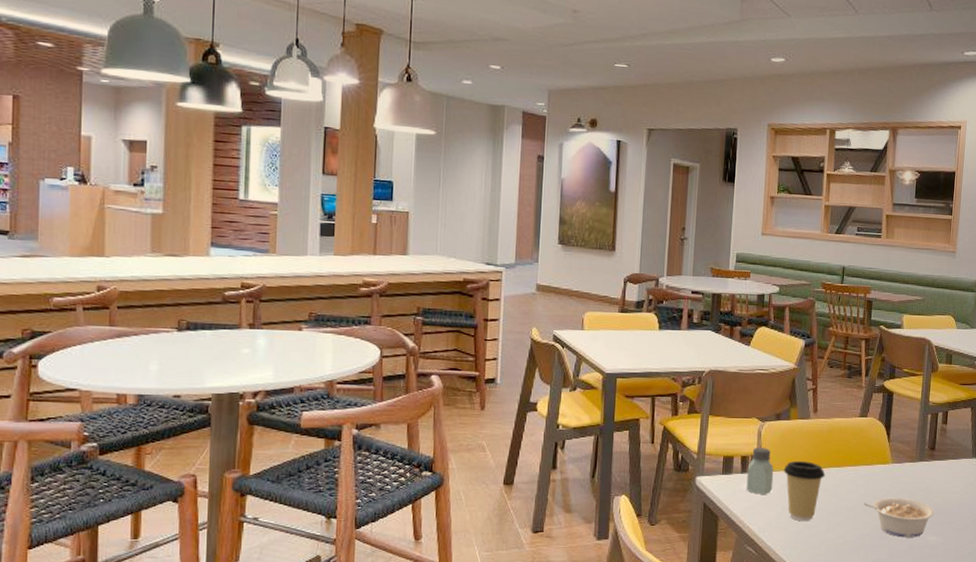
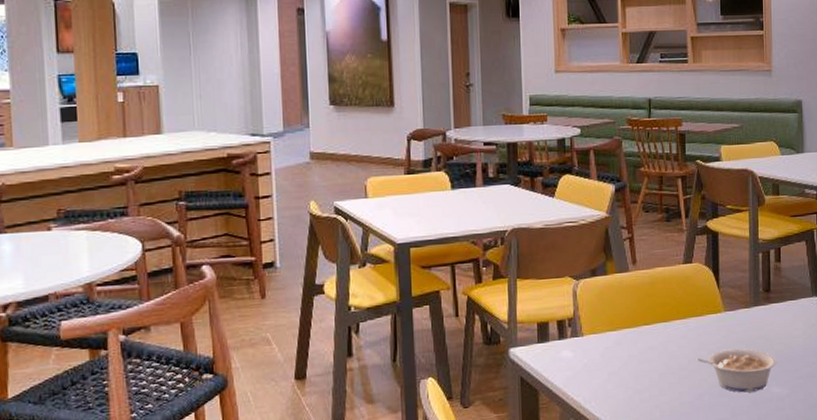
saltshaker: present [746,448,774,494] -> none [565,308,596,361]
coffee cup: present [783,460,825,522] -> none [605,318,652,386]

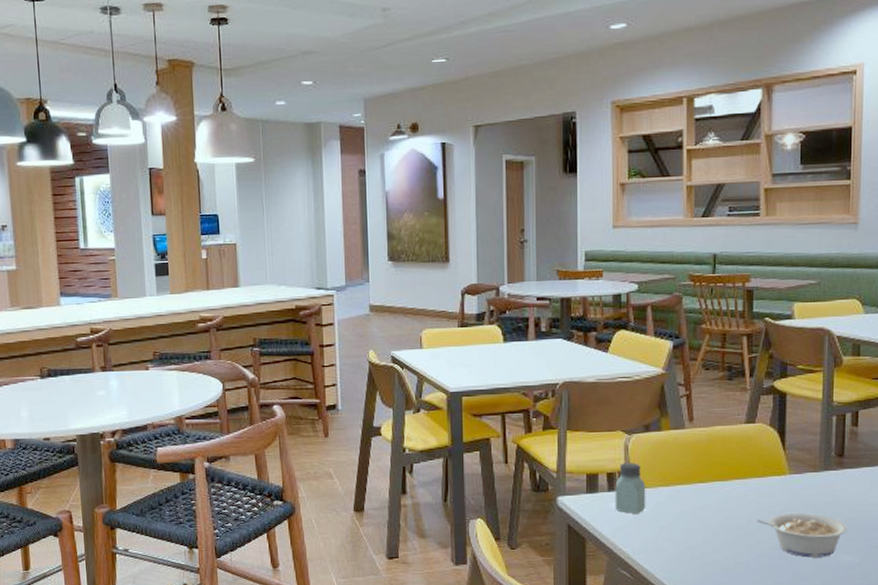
saltshaker: none [565,308,596,361] -> present [615,463,646,514]

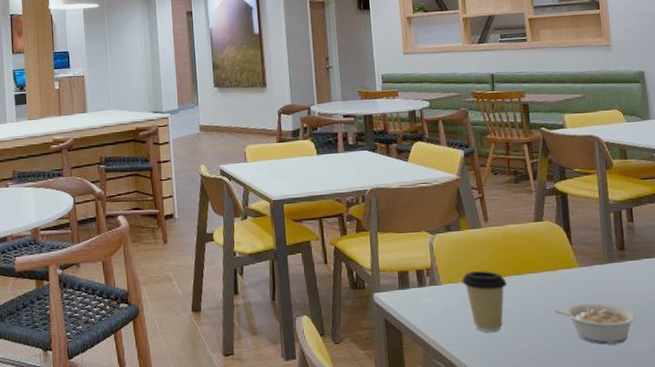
saltshaker: present [615,463,646,514] -> none [424,260,454,307]
coffee cup: none [657,475,708,542] -> present [461,270,507,333]

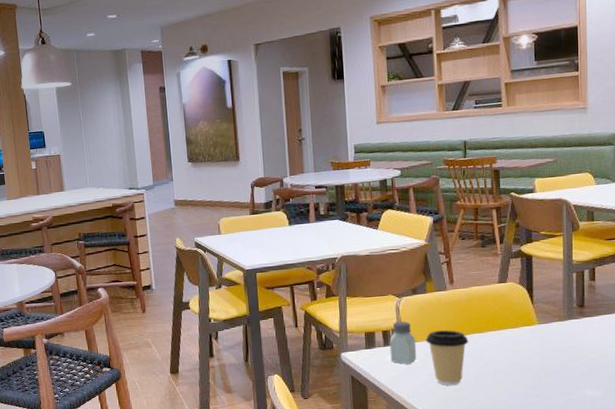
saltshaker: none [424,260,454,307] -> present [389,321,417,364]
legume: present [553,302,637,345] -> none [511,356,591,394]

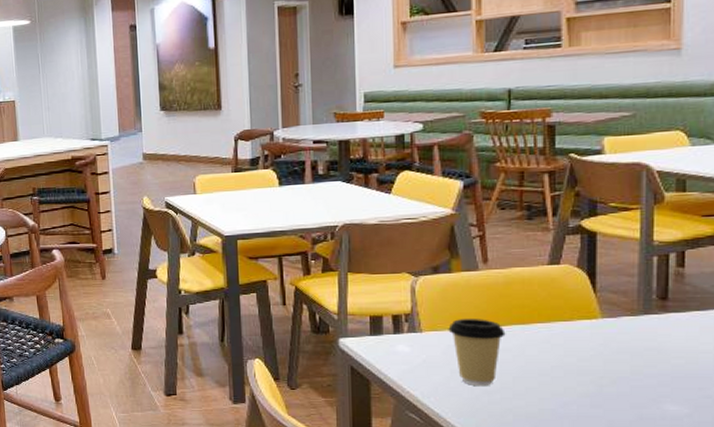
saltshaker: present [389,321,417,364] -> none [401,305,436,357]

